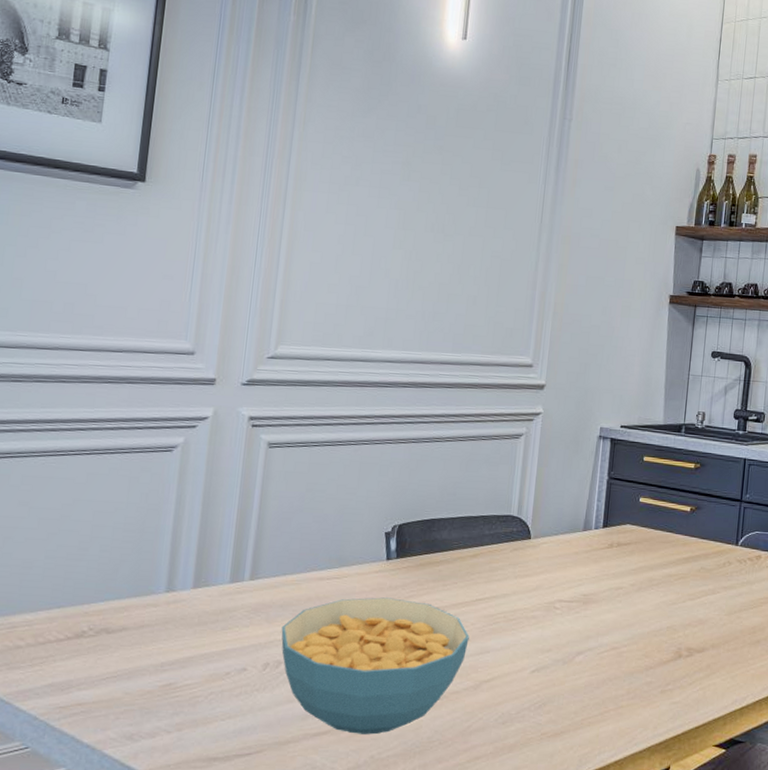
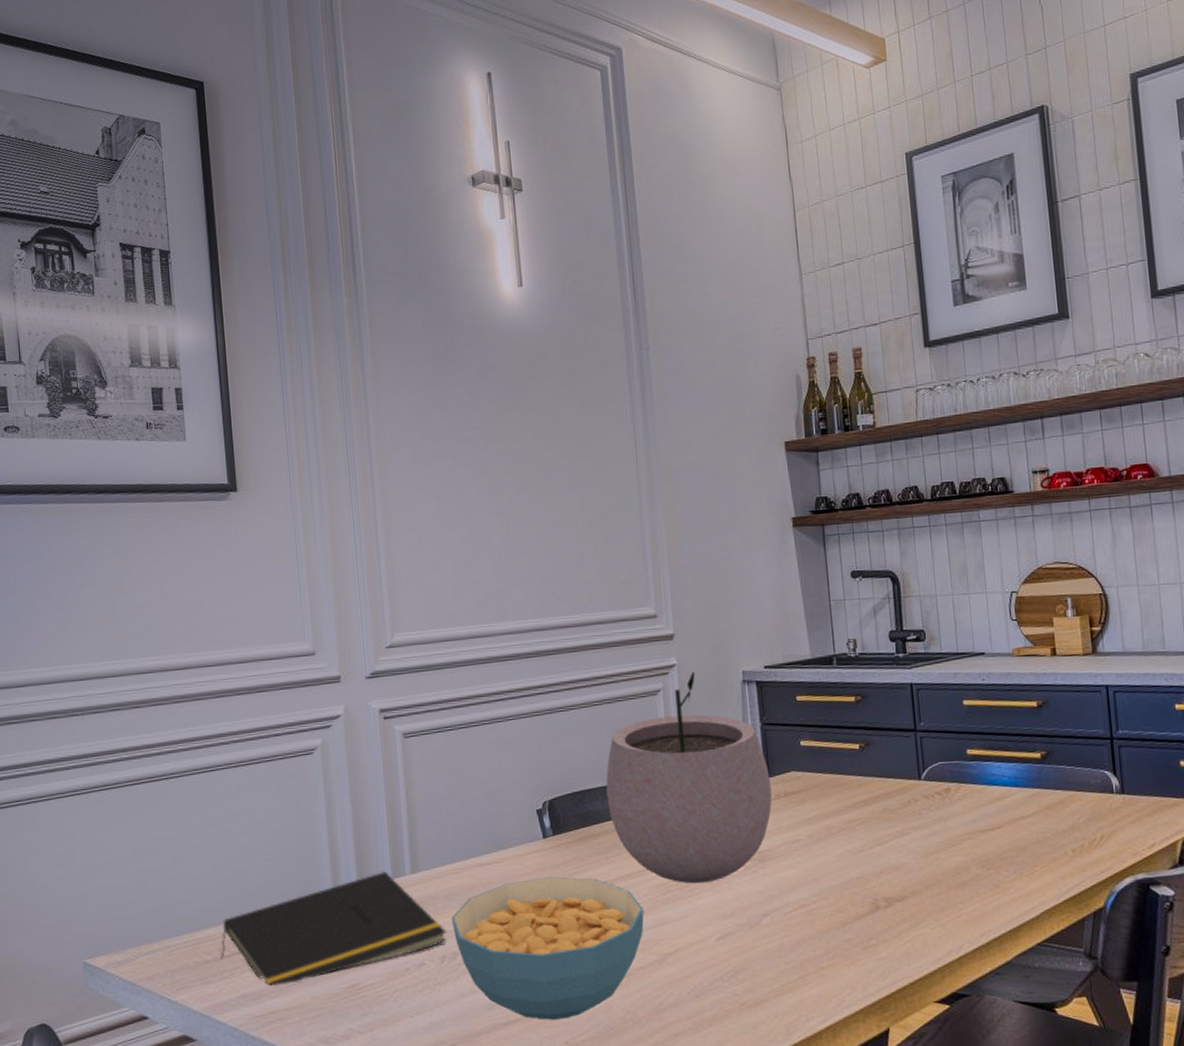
notepad: none [34,575,275,679] -> present [221,872,447,987]
plant pot: none [454,422,608,618] -> present [606,672,772,884]

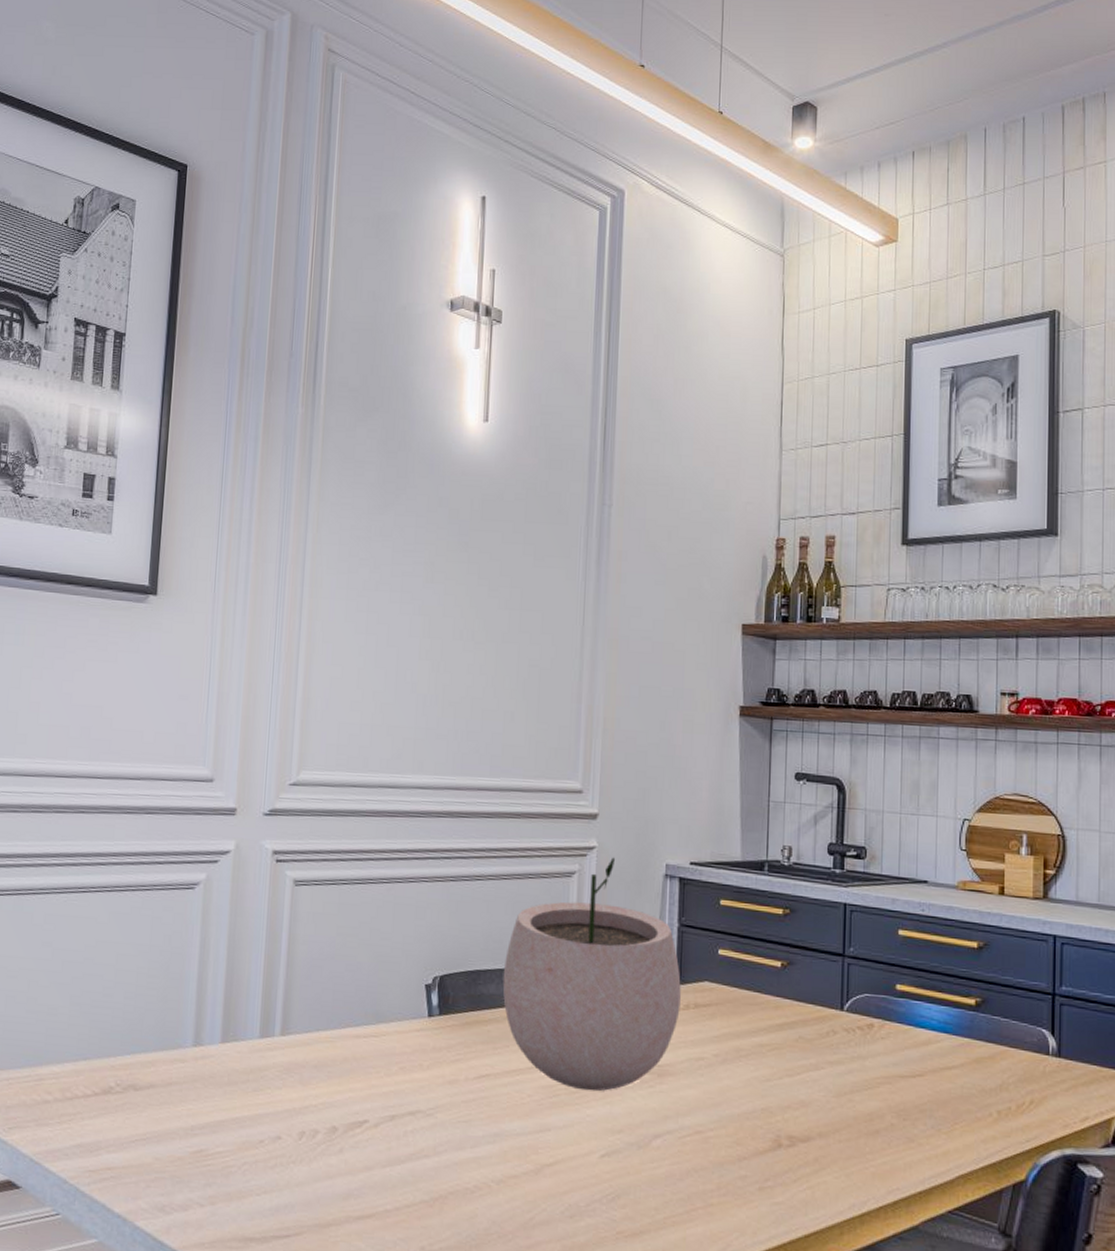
notepad: present [221,872,447,987] -> none [62,1029,310,1141]
cereal bowl: present [451,877,644,1020] -> none [316,1060,526,1222]

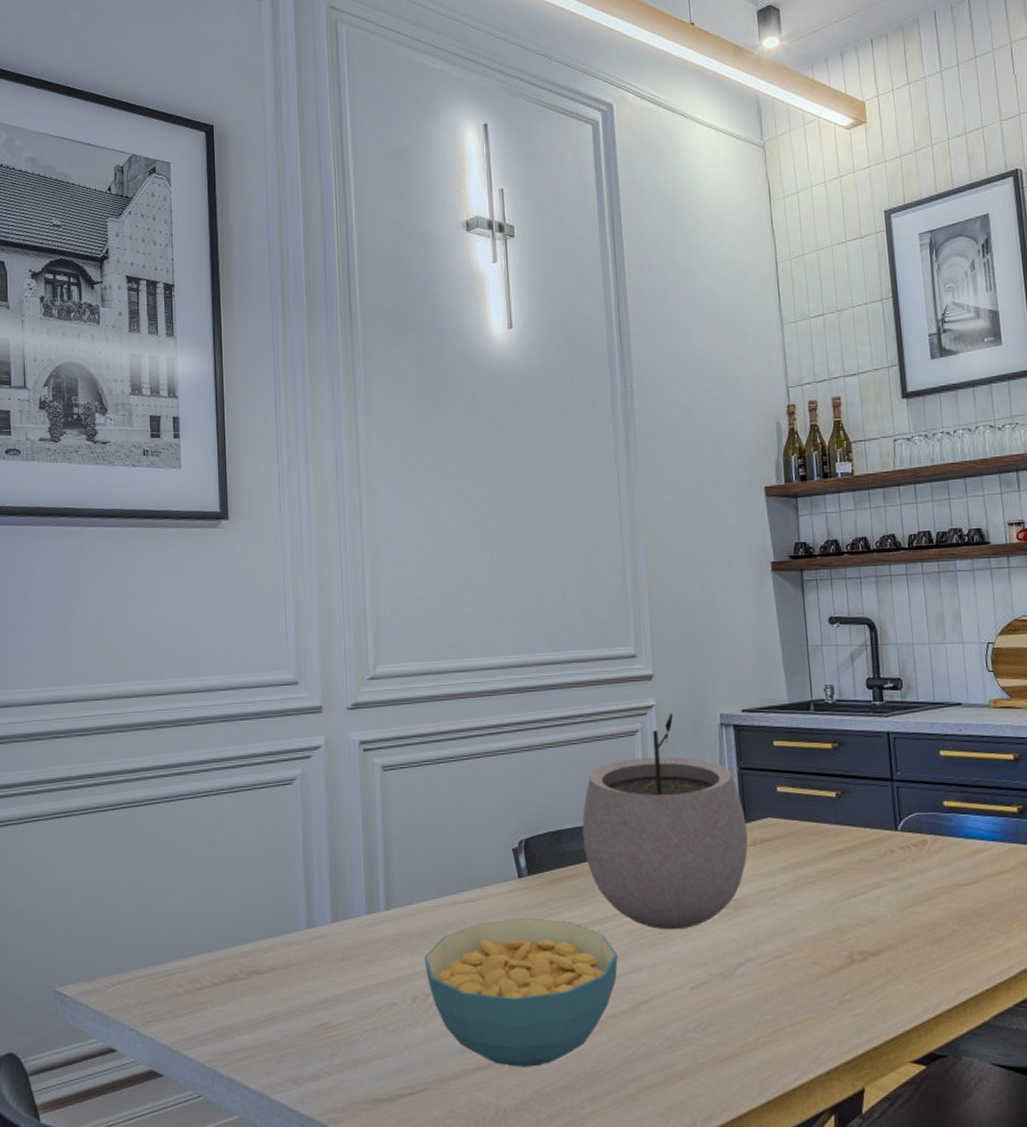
cereal bowl: none [316,1060,526,1222] -> present [424,918,618,1067]

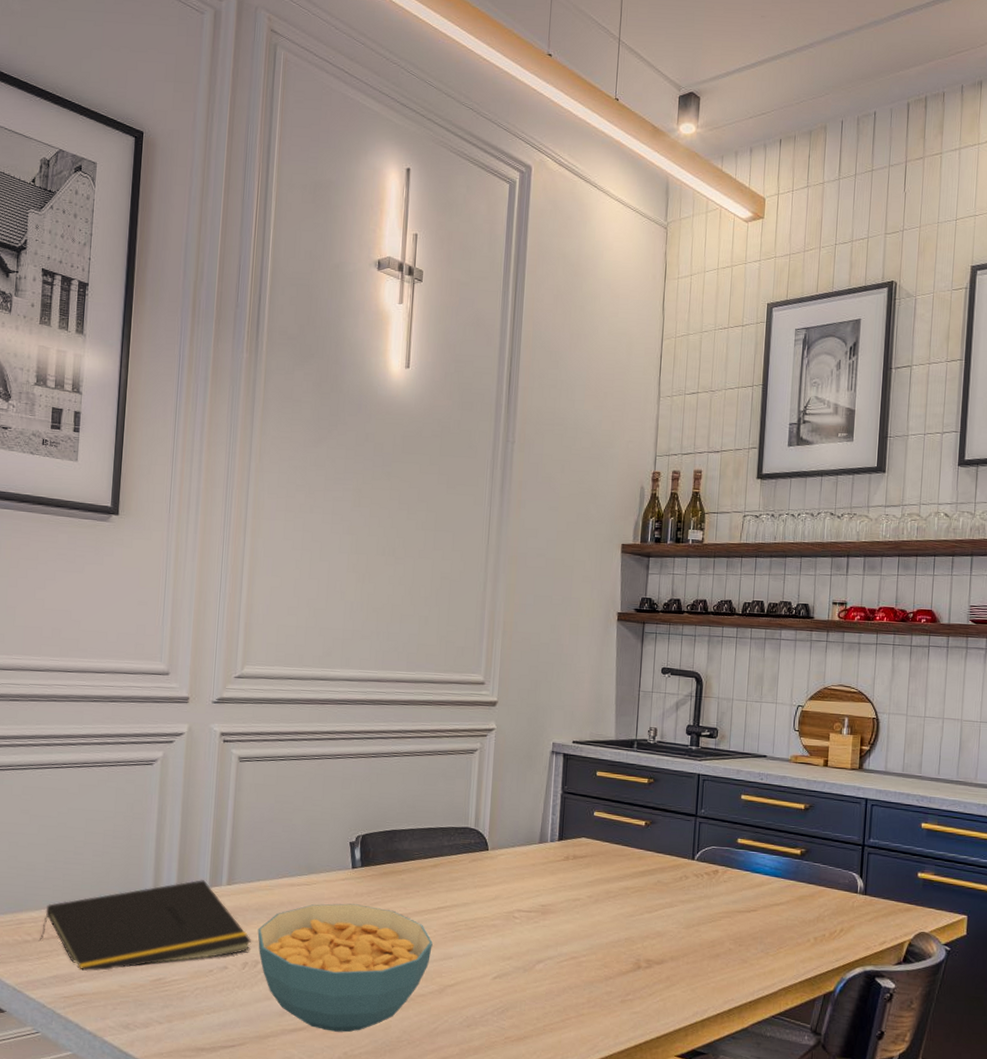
notepad: none [192,907,419,1023] -> present [40,880,252,972]
plant pot: present [582,713,748,930] -> none [414,737,563,927]

